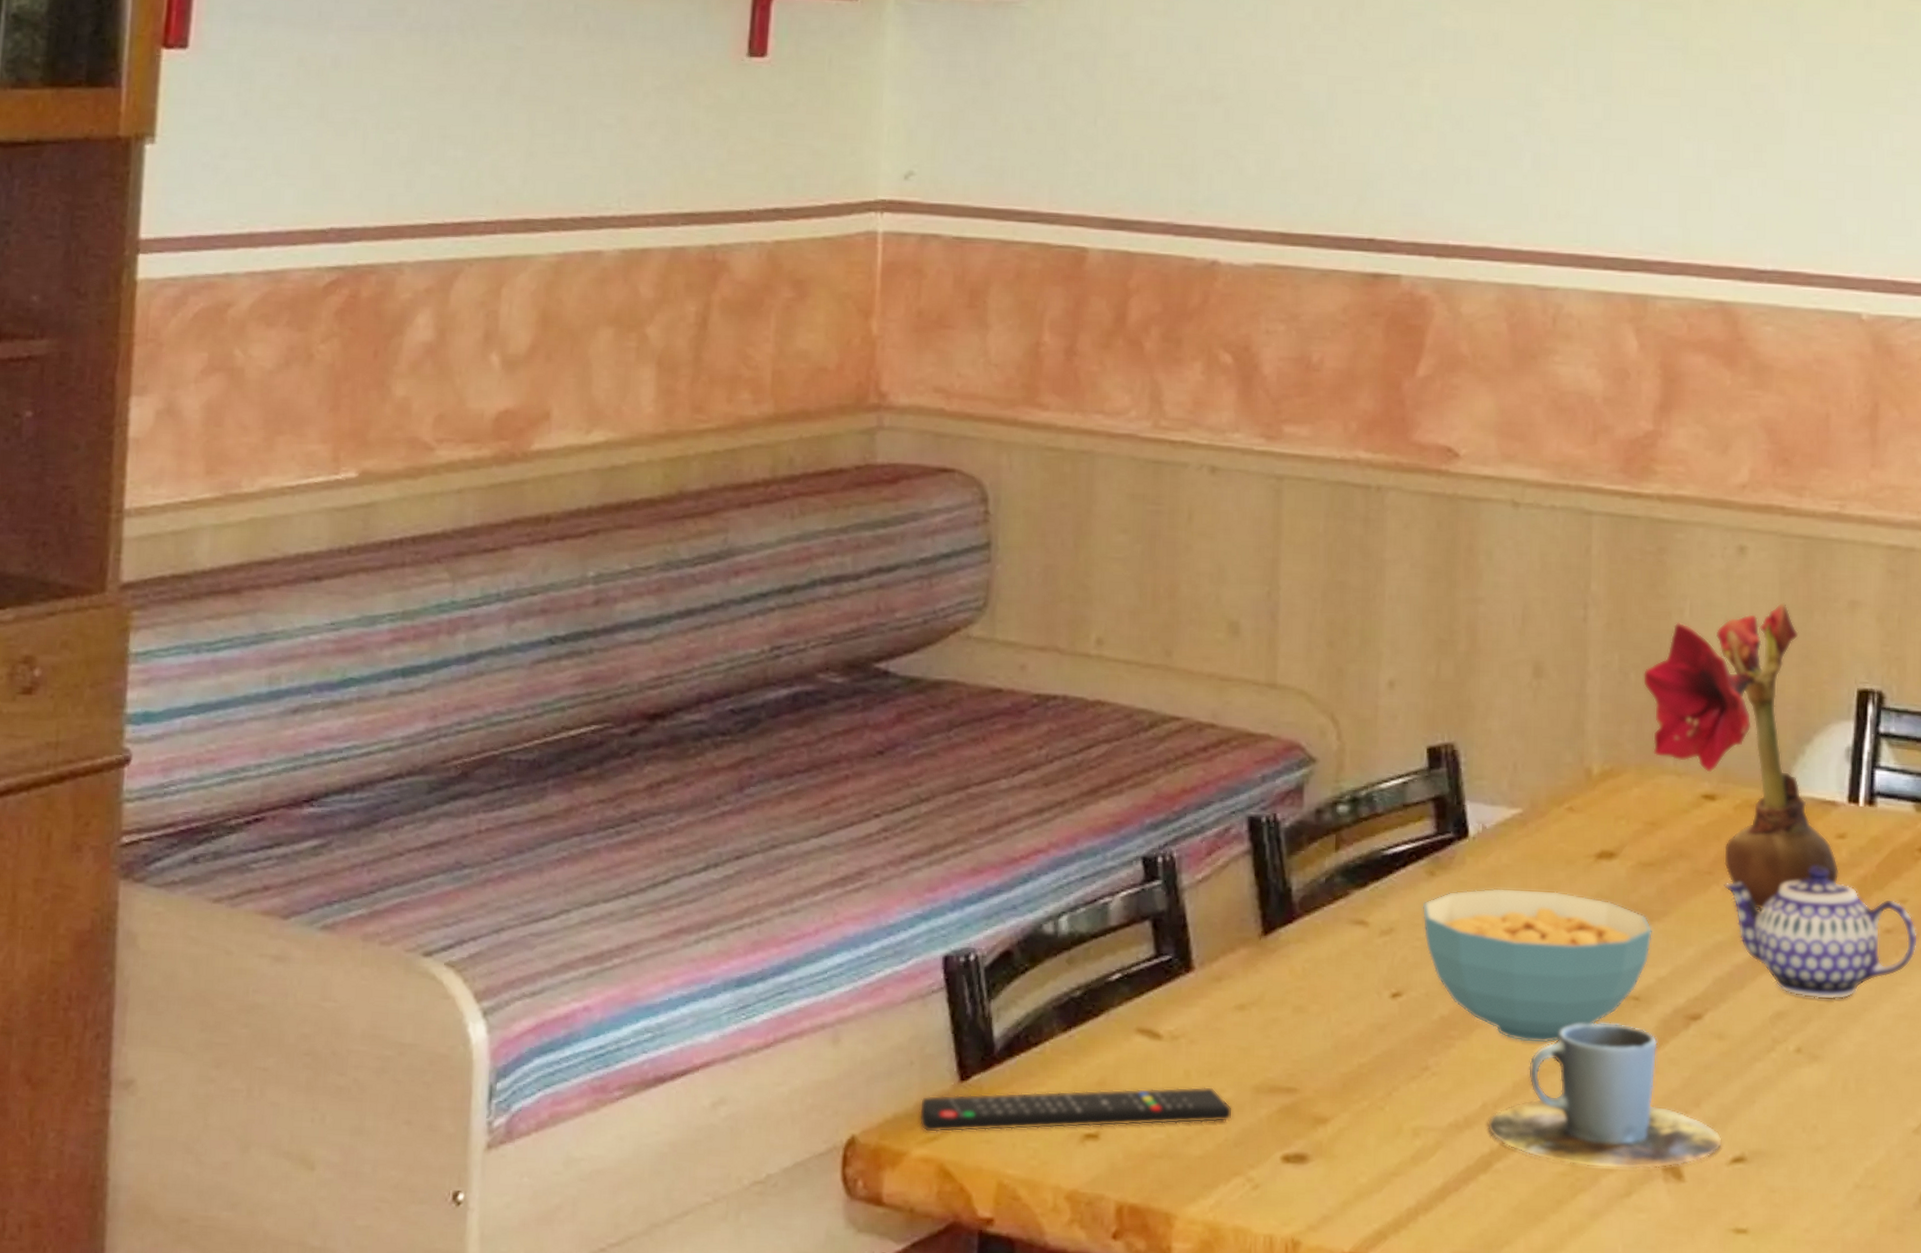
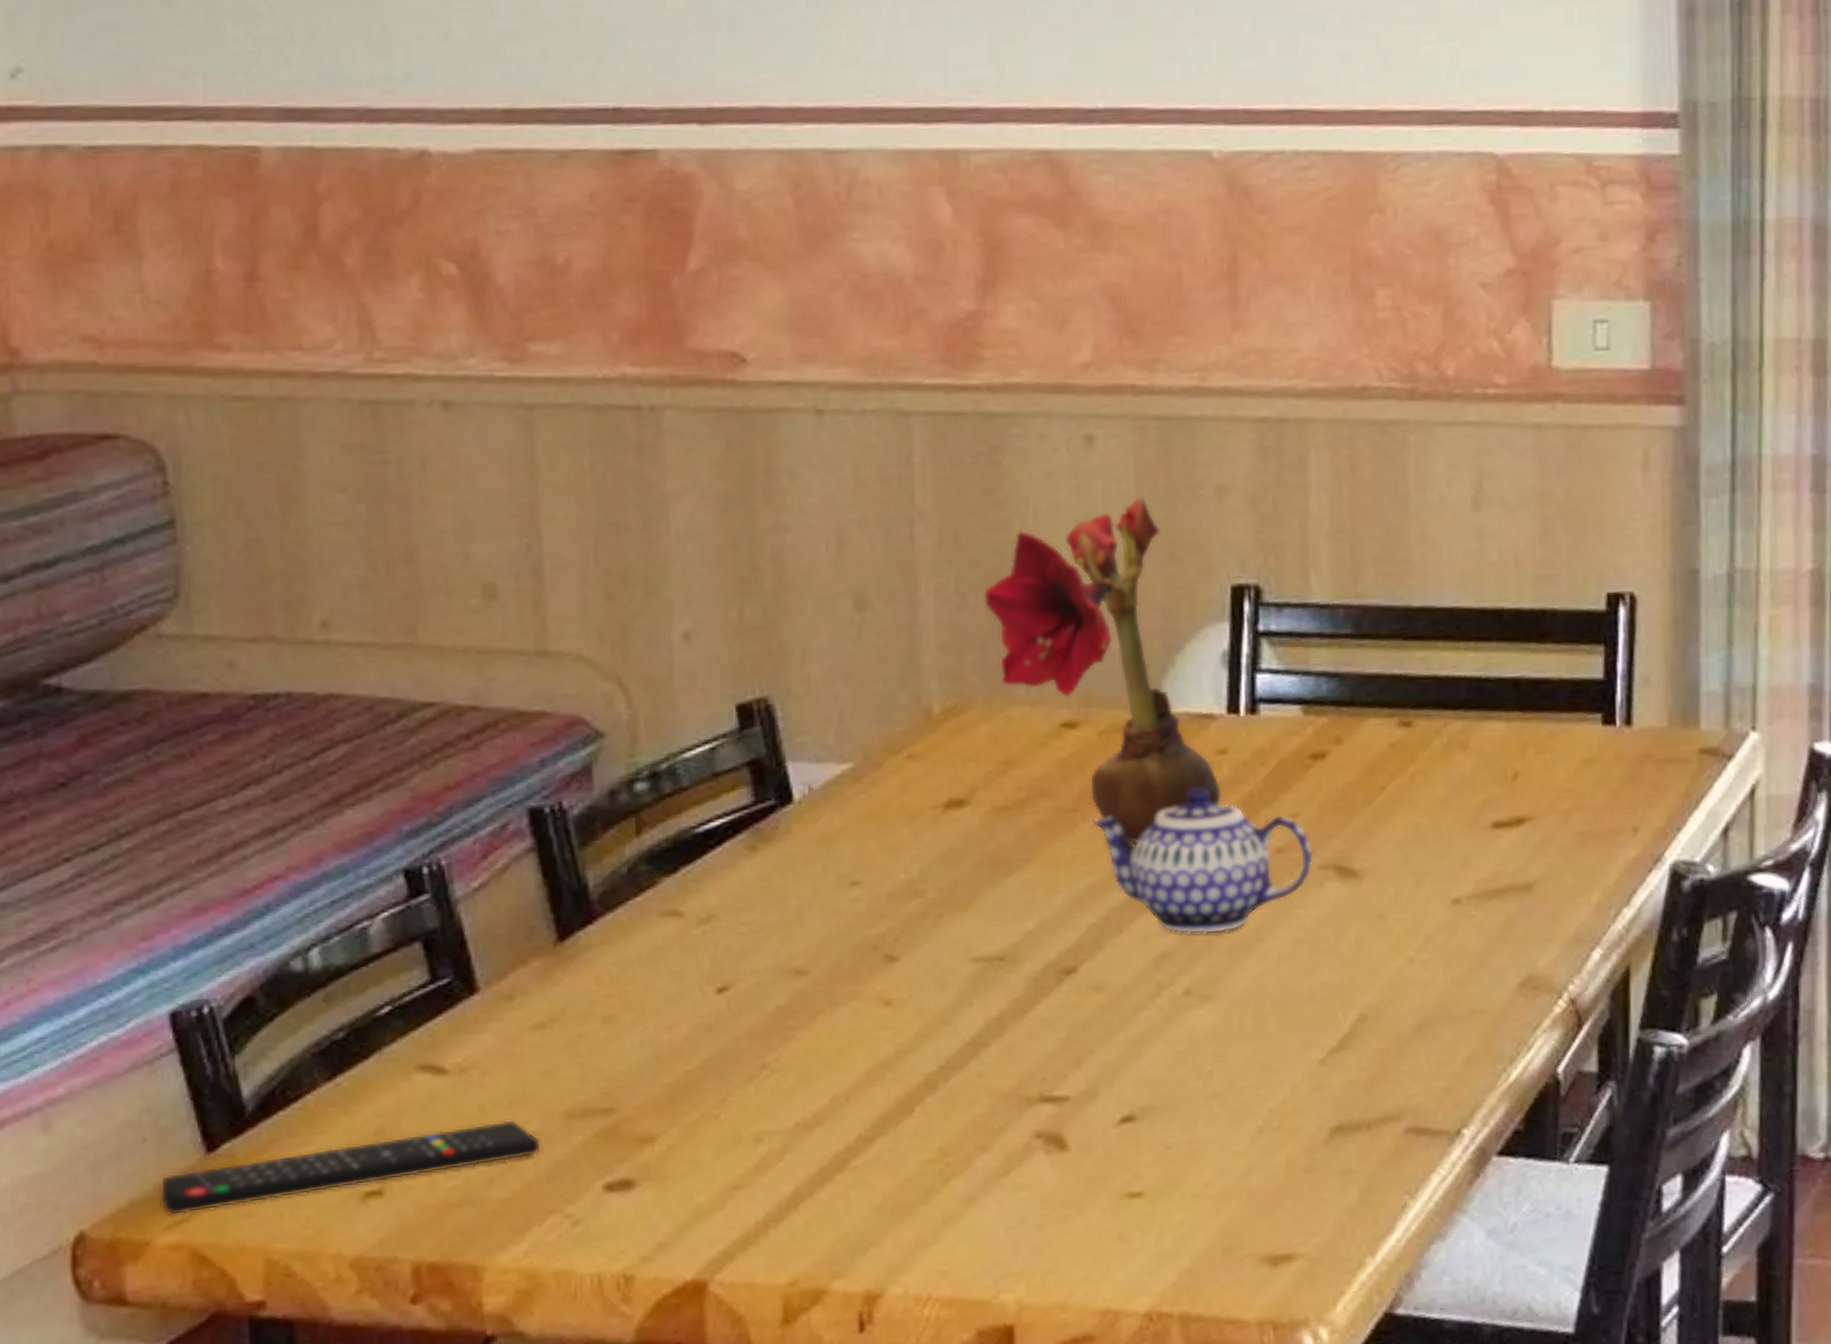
cereal bowl: present [1422,887,1653,1044] -> none [745,851,1015,1024]
cup: present [1487,1021,1722,1170] -> none [840,988,1108,1150]

